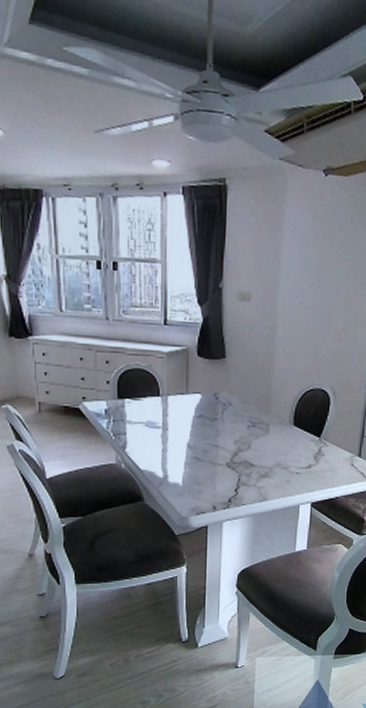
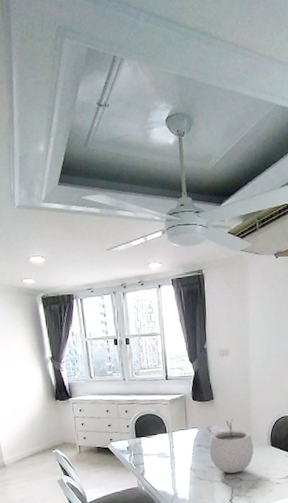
plant pot: none [214,385,272,456] -> present [209,418,254,473]

